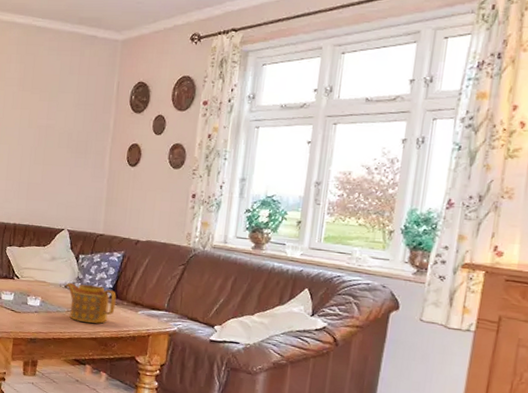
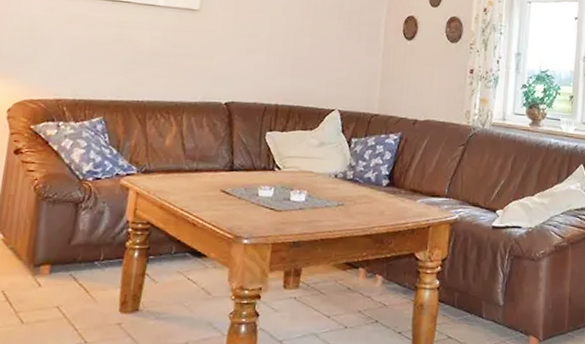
teapot: present [65,282,116,324] -> none [336,171,393,218]

